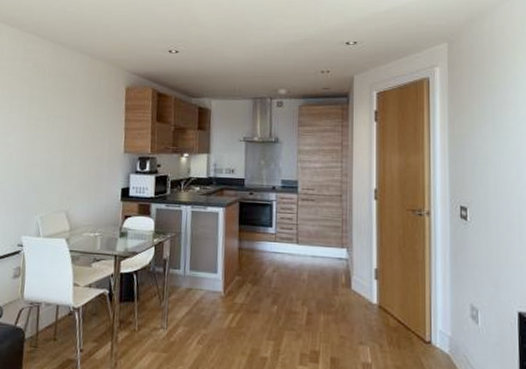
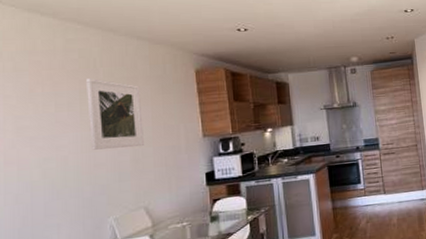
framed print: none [31,86,77,154] -> present [86,78,144,150]

